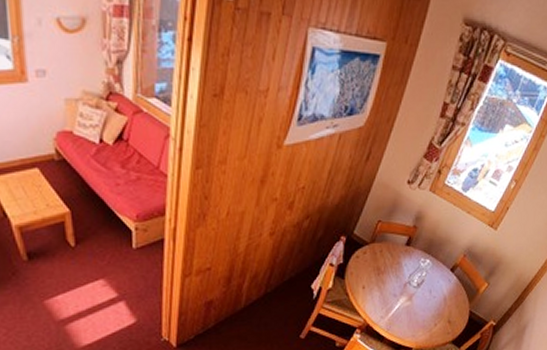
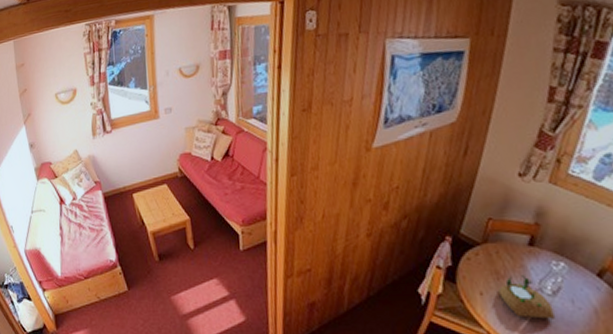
succulent planter: none [377,271,416,307] -> present [498,275,555,319]

